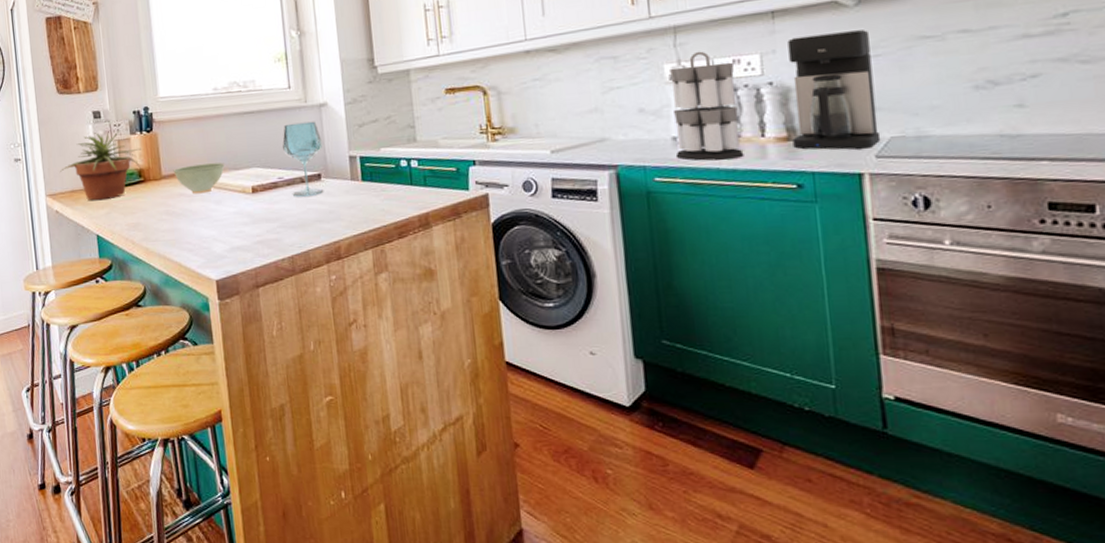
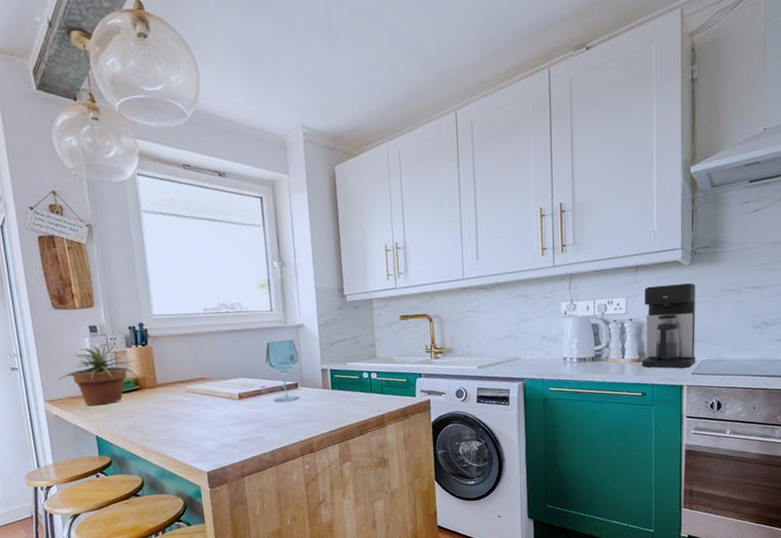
bowl: present [173,162,225,194] -> none [167,373,214,400]
spice rack: present [670,51,744,162] -> none [565,293,610,376]

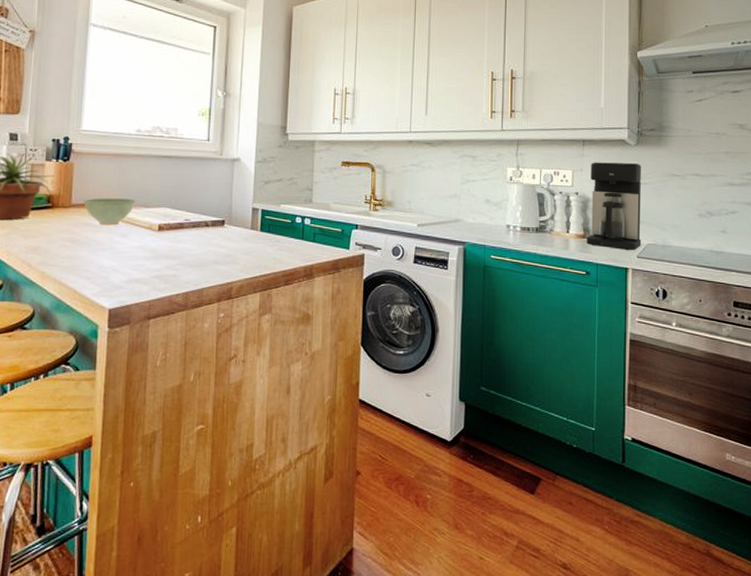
bowl: none [167,373,214,400] -> present [83,198,136,226]
wine glass: present [264,339,300,403] -> none [193,172,230,240]

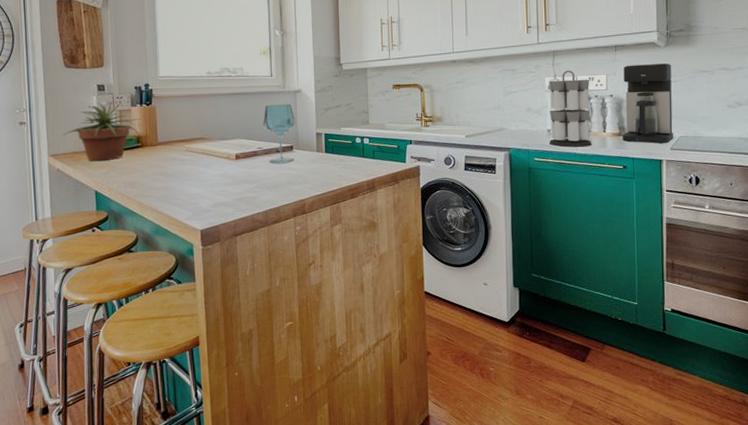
bowl: present [83,198,136,226] -> none [168,133,213,159]
wine glass: none [193,172,230,240] -> present [262,104,295,165]
spice rack: none [507,161,554,248] -> present [549,70,592,148]

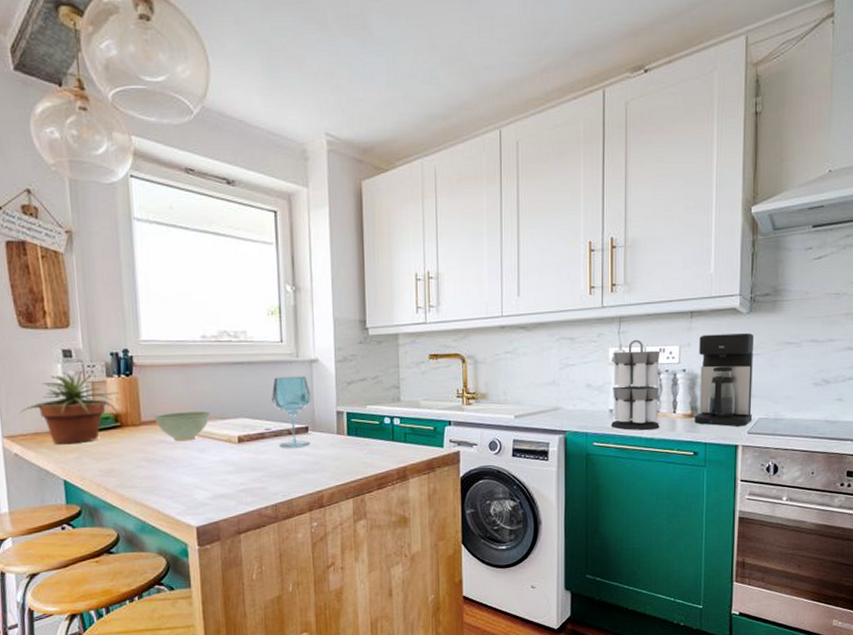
bowl: none [168,133,213,159] -> present [154,411,210,442]

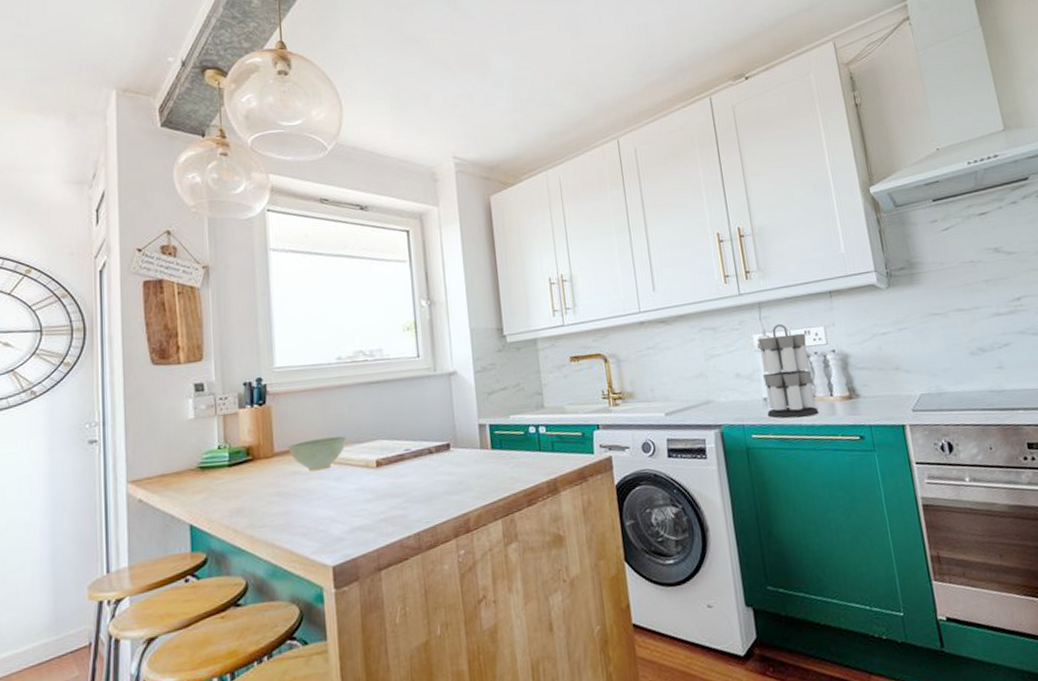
potted plant: present [21,370,119,444] -> none [148,403,251,485]
wine glass: present [271,376,311,449] -> none [409,390,453,470]
coffee maker: present [694,333,754,428] -> none [842,308,915,407]

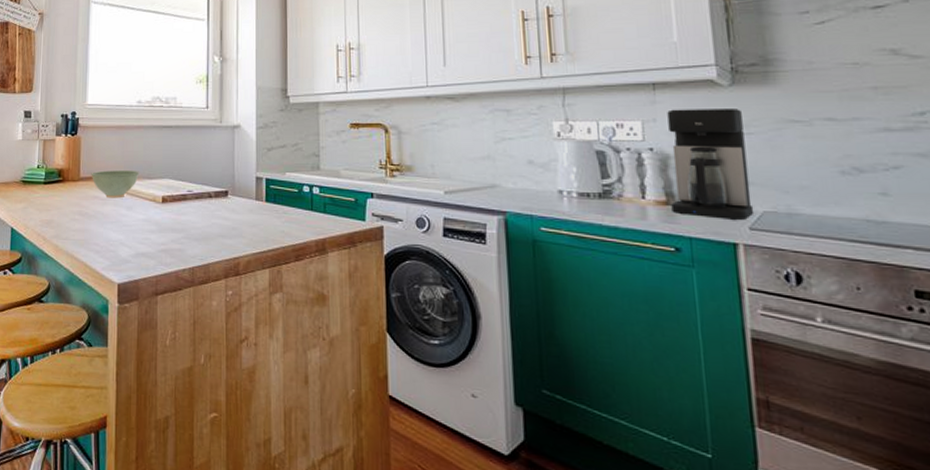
spice rack: present [758,323,819,419] -> none [558,113,626,218]
coffee maker: none [842,308,915,407] -> present [667,109,755,221]

